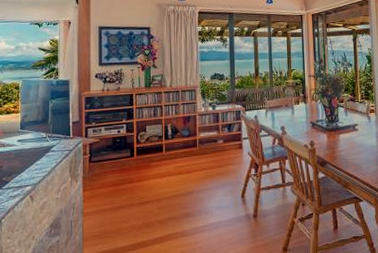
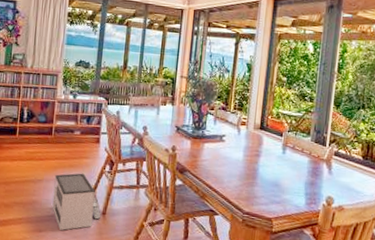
architectural model: none [204,180,253,239] -> present [52,173,101,230]

